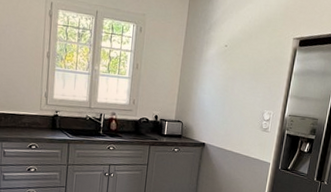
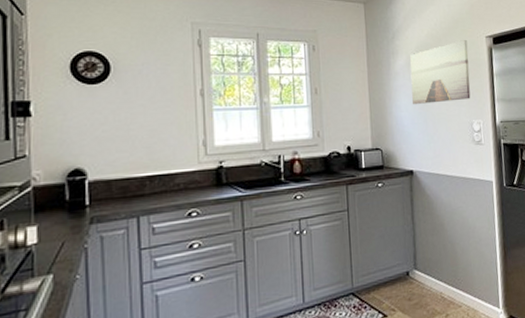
wall art: none [216,39,275,92] -> present [410,40,471,104]

